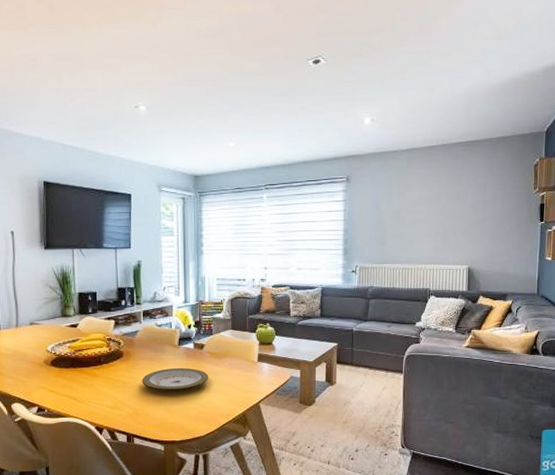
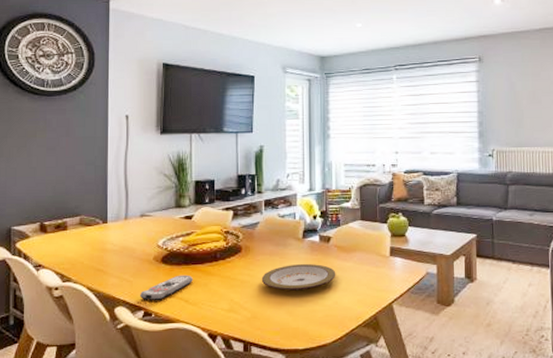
remote control: none [33,376,80,398] -> present [140,275,193,300]

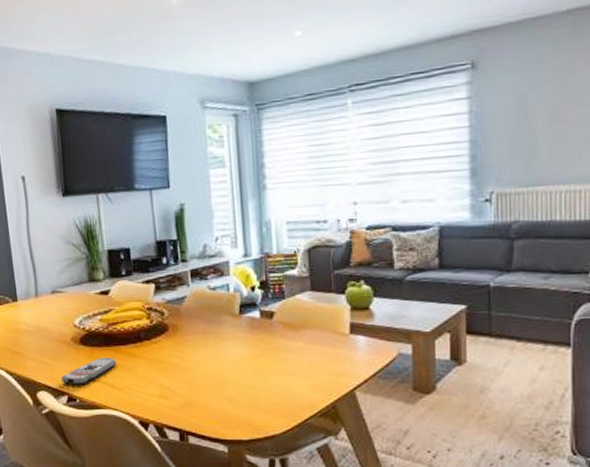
plate: present [261,263,336,291] -> none [193,343,283,375]

